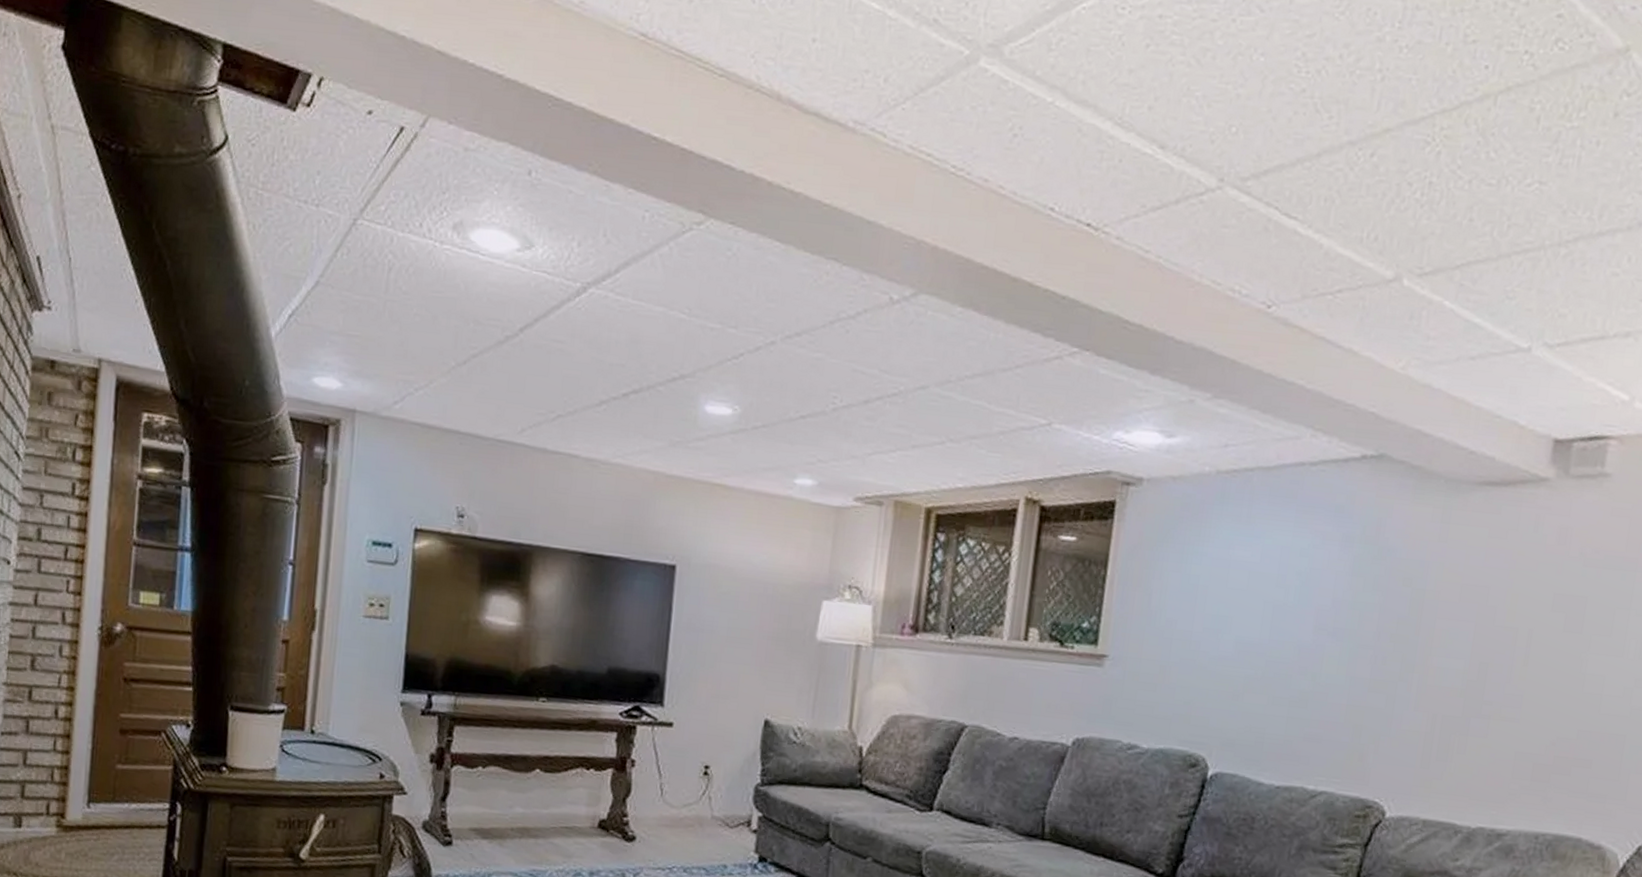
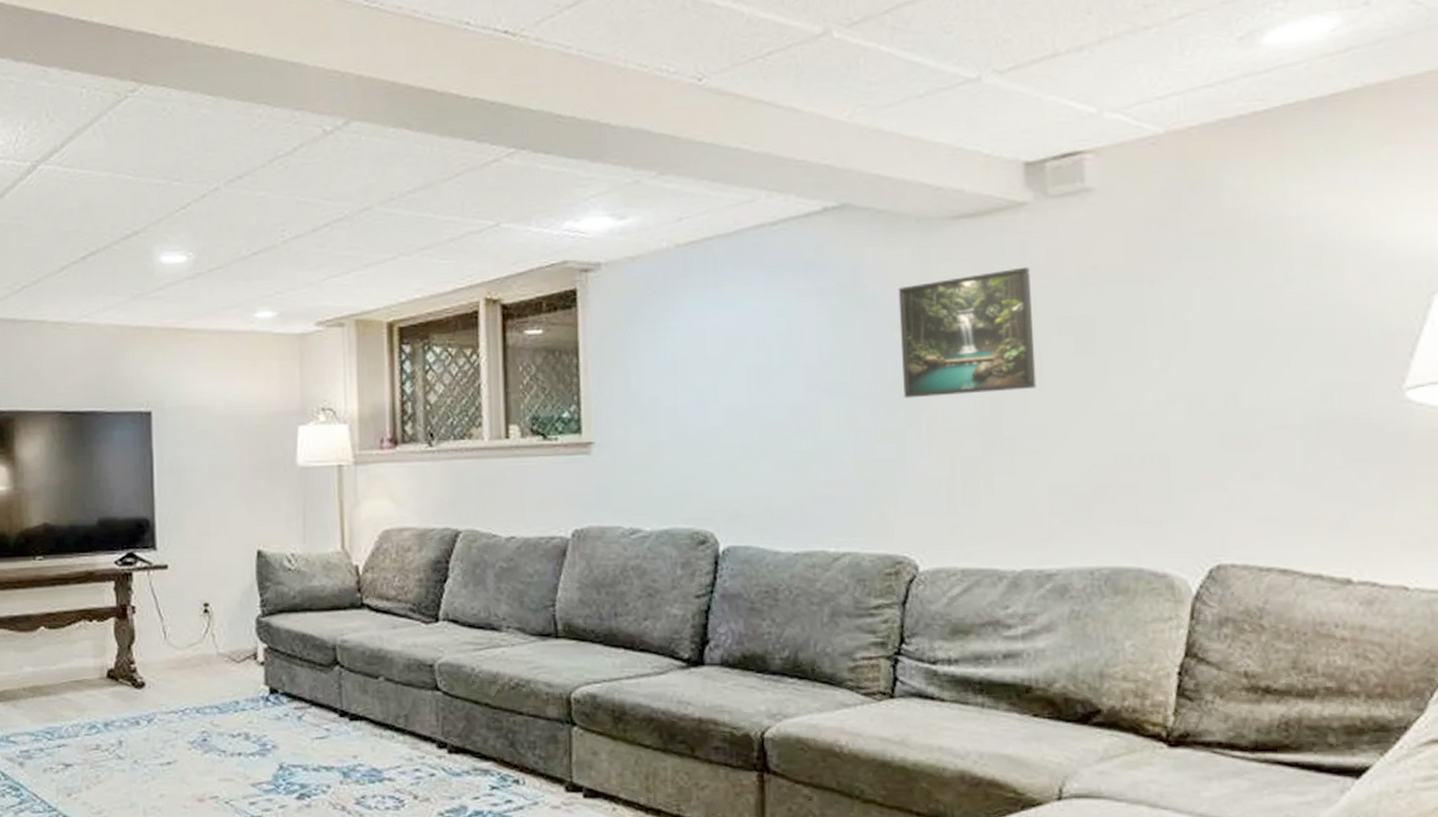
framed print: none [1402,541,1539,659] -> present [898,267,1037,398]

